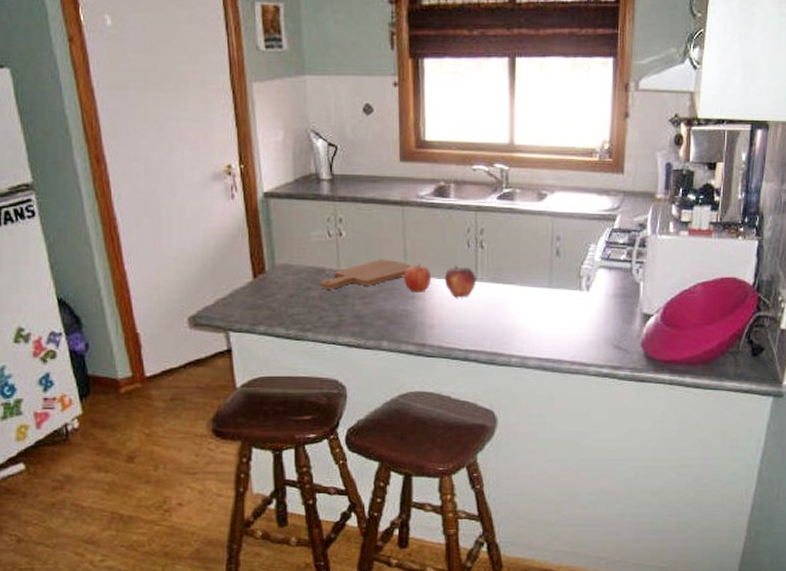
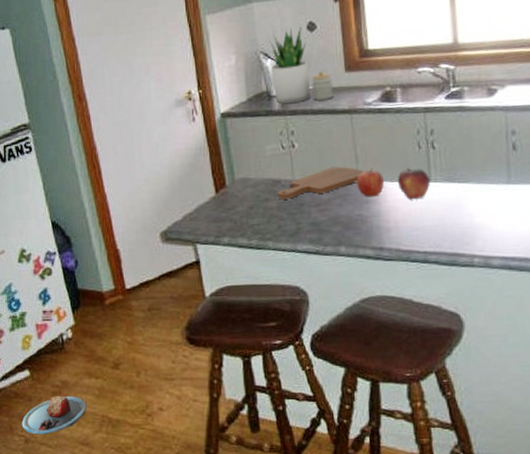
pet bowl: none [13,491,94,534] -> present [21,395,87,435]
planter: none [322,107,362,190] -> present [269,27,310,104]
jar: none [365,157,386,190] -> present [312,70,334,101]

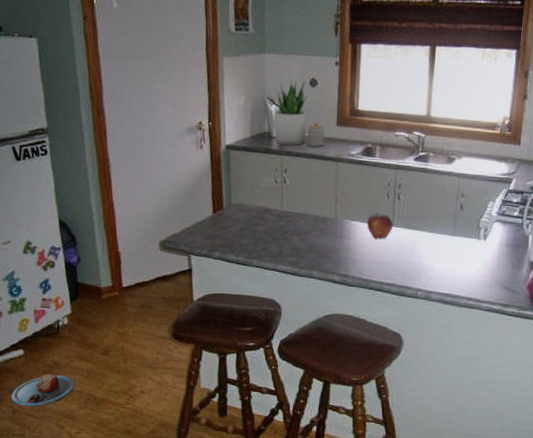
cutting board: present [277,166,364,200] -> none [266,203,341,226]
fruit: present [357,168,385,197] -> none [334,209,357,233]

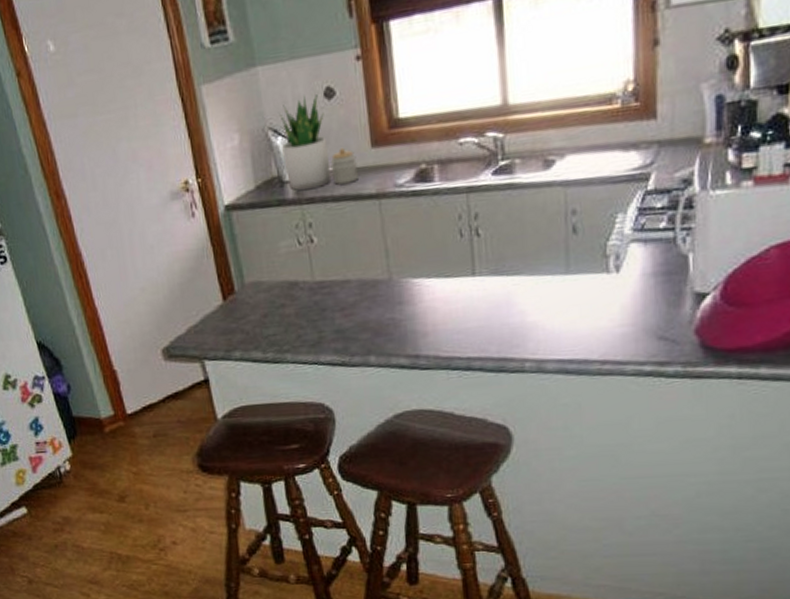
pet bowl: present [11,374,75,407] -> none [22,532,93,575]
fruit: present [366,212,393,239] -> none [435,260,474,299]

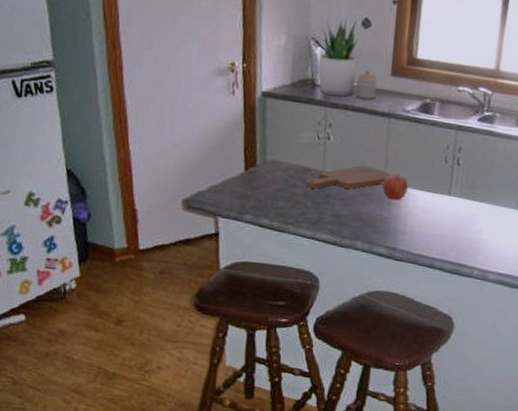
cutting board: none [294,263,396,305] -> present [305,165,392,189]
fruit: none [387,263,421,297] -> present [382,173,409,200]

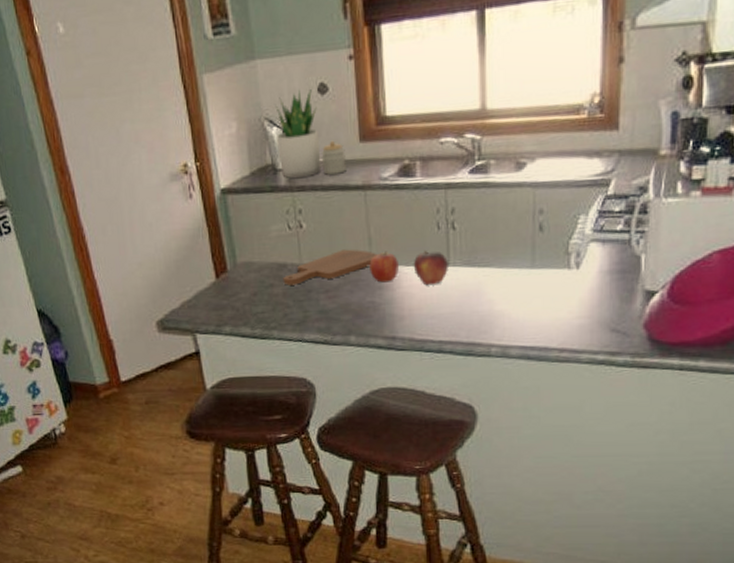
fruit: none [420,178,450,209] -> present [413,250,448,286]

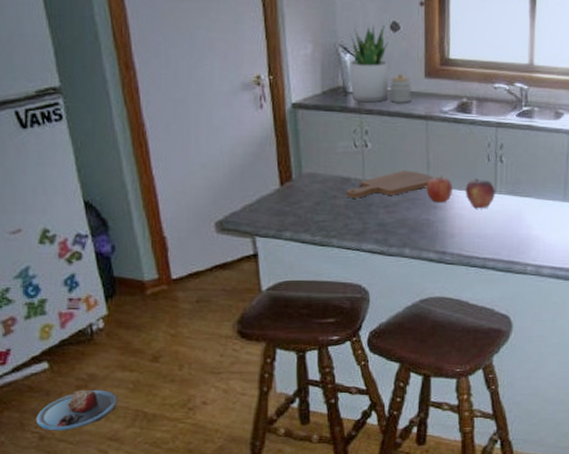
pet bowl: none [16,491,84,530] -> present [35,389,118,431]

